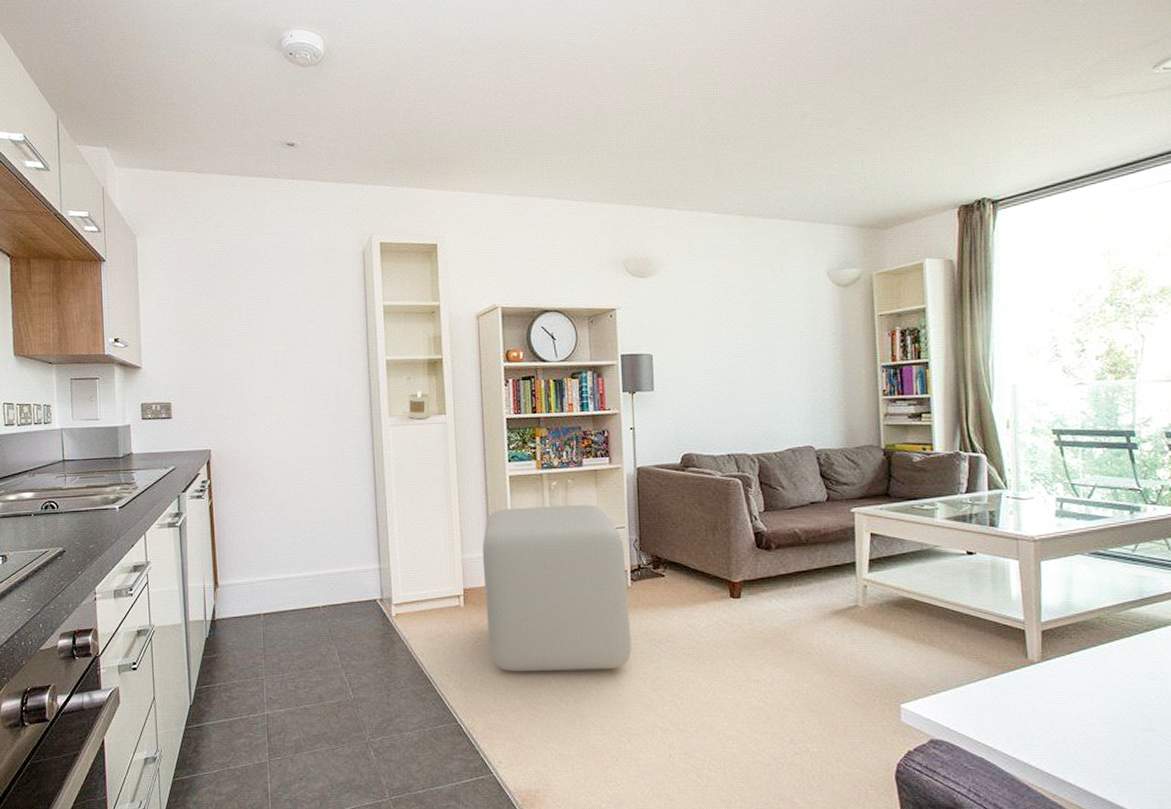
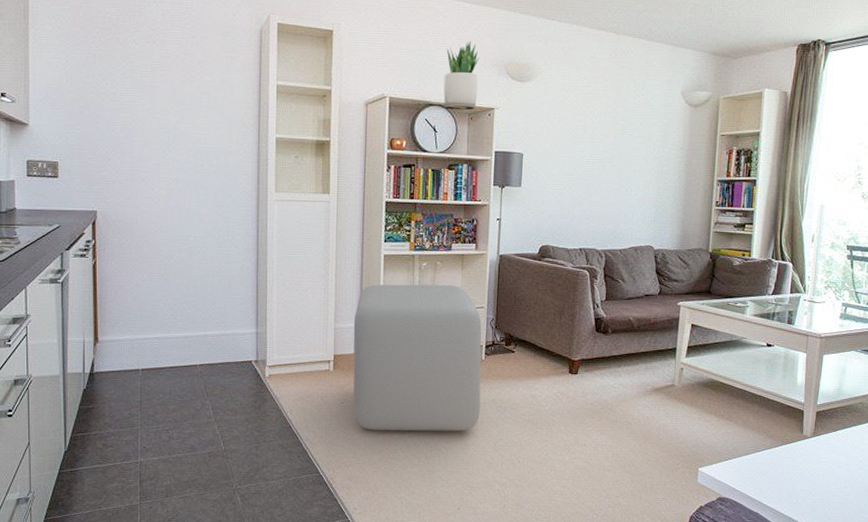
candle: present [408,390,431,420] -> none [294,169,316,197]
planter: none [558,240,597,315] -> present [443,41,480,111]

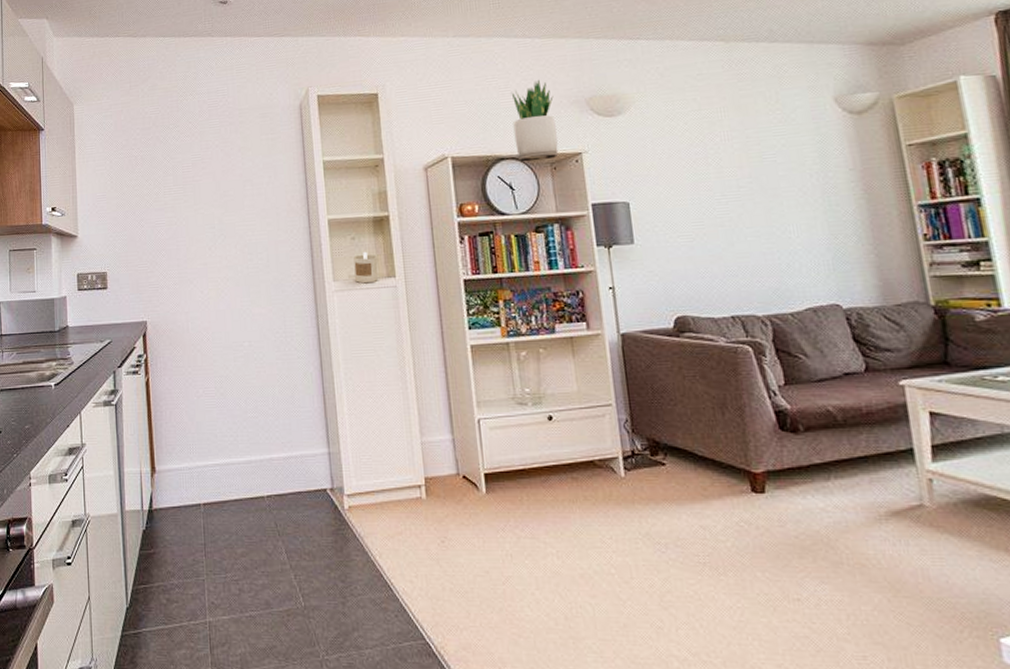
candle: none [294,169,316,197] -> present [353,251,378,284]
pouf: present [353,284,482,431] -> none [443,378,632,580]

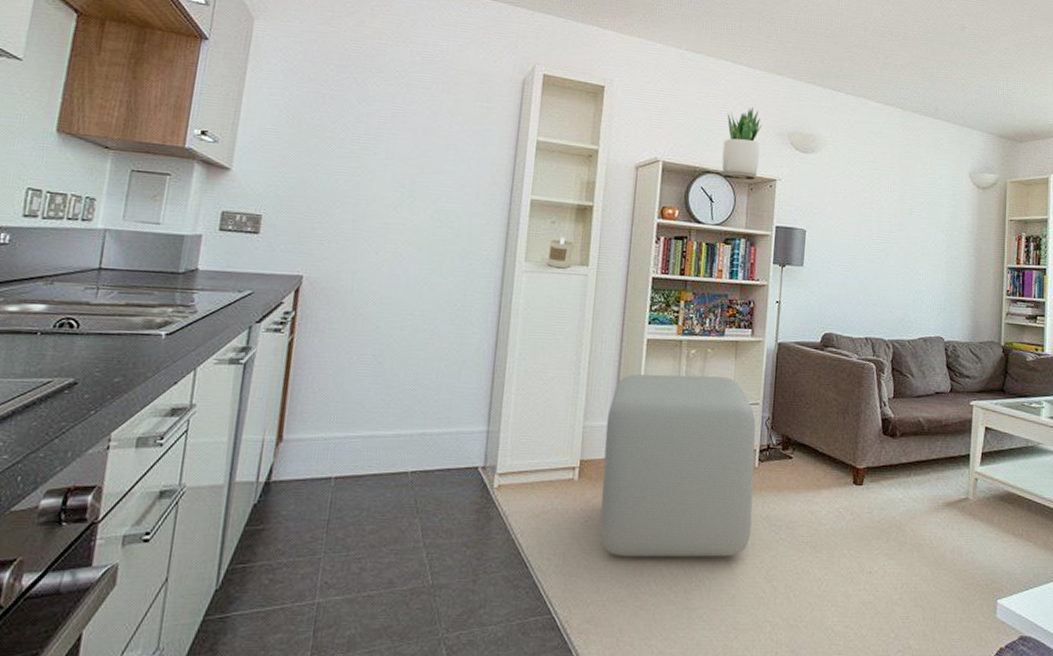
pouf: none [443,378,632,580] -> present [599,374,756,558]

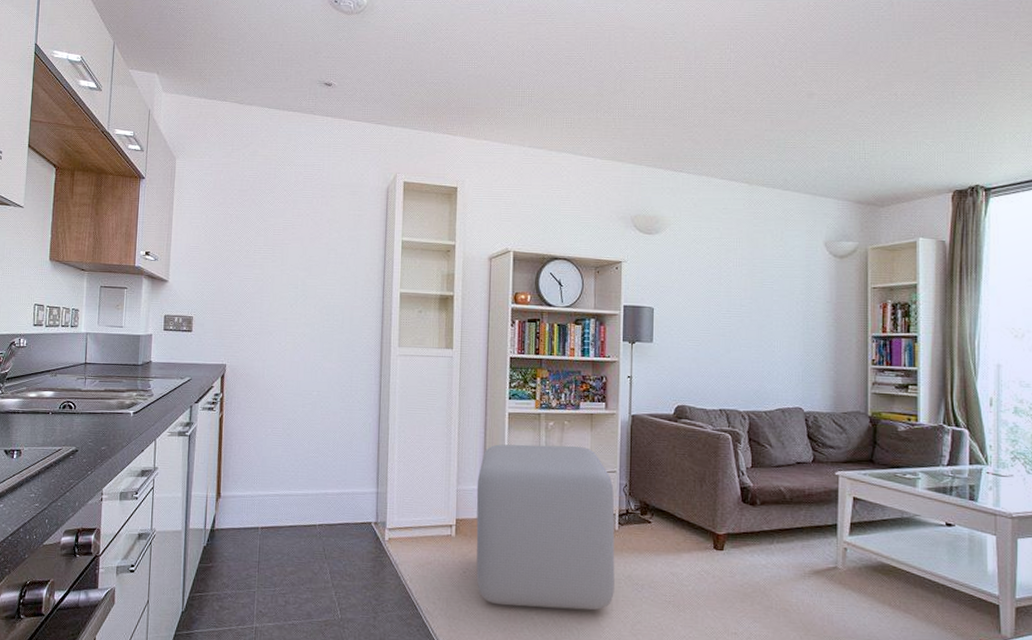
candle: present [547,236,574,269] -> none [417,324,439,352]
planter: present [722,107,762,181] -> none [568,194,605,264]

